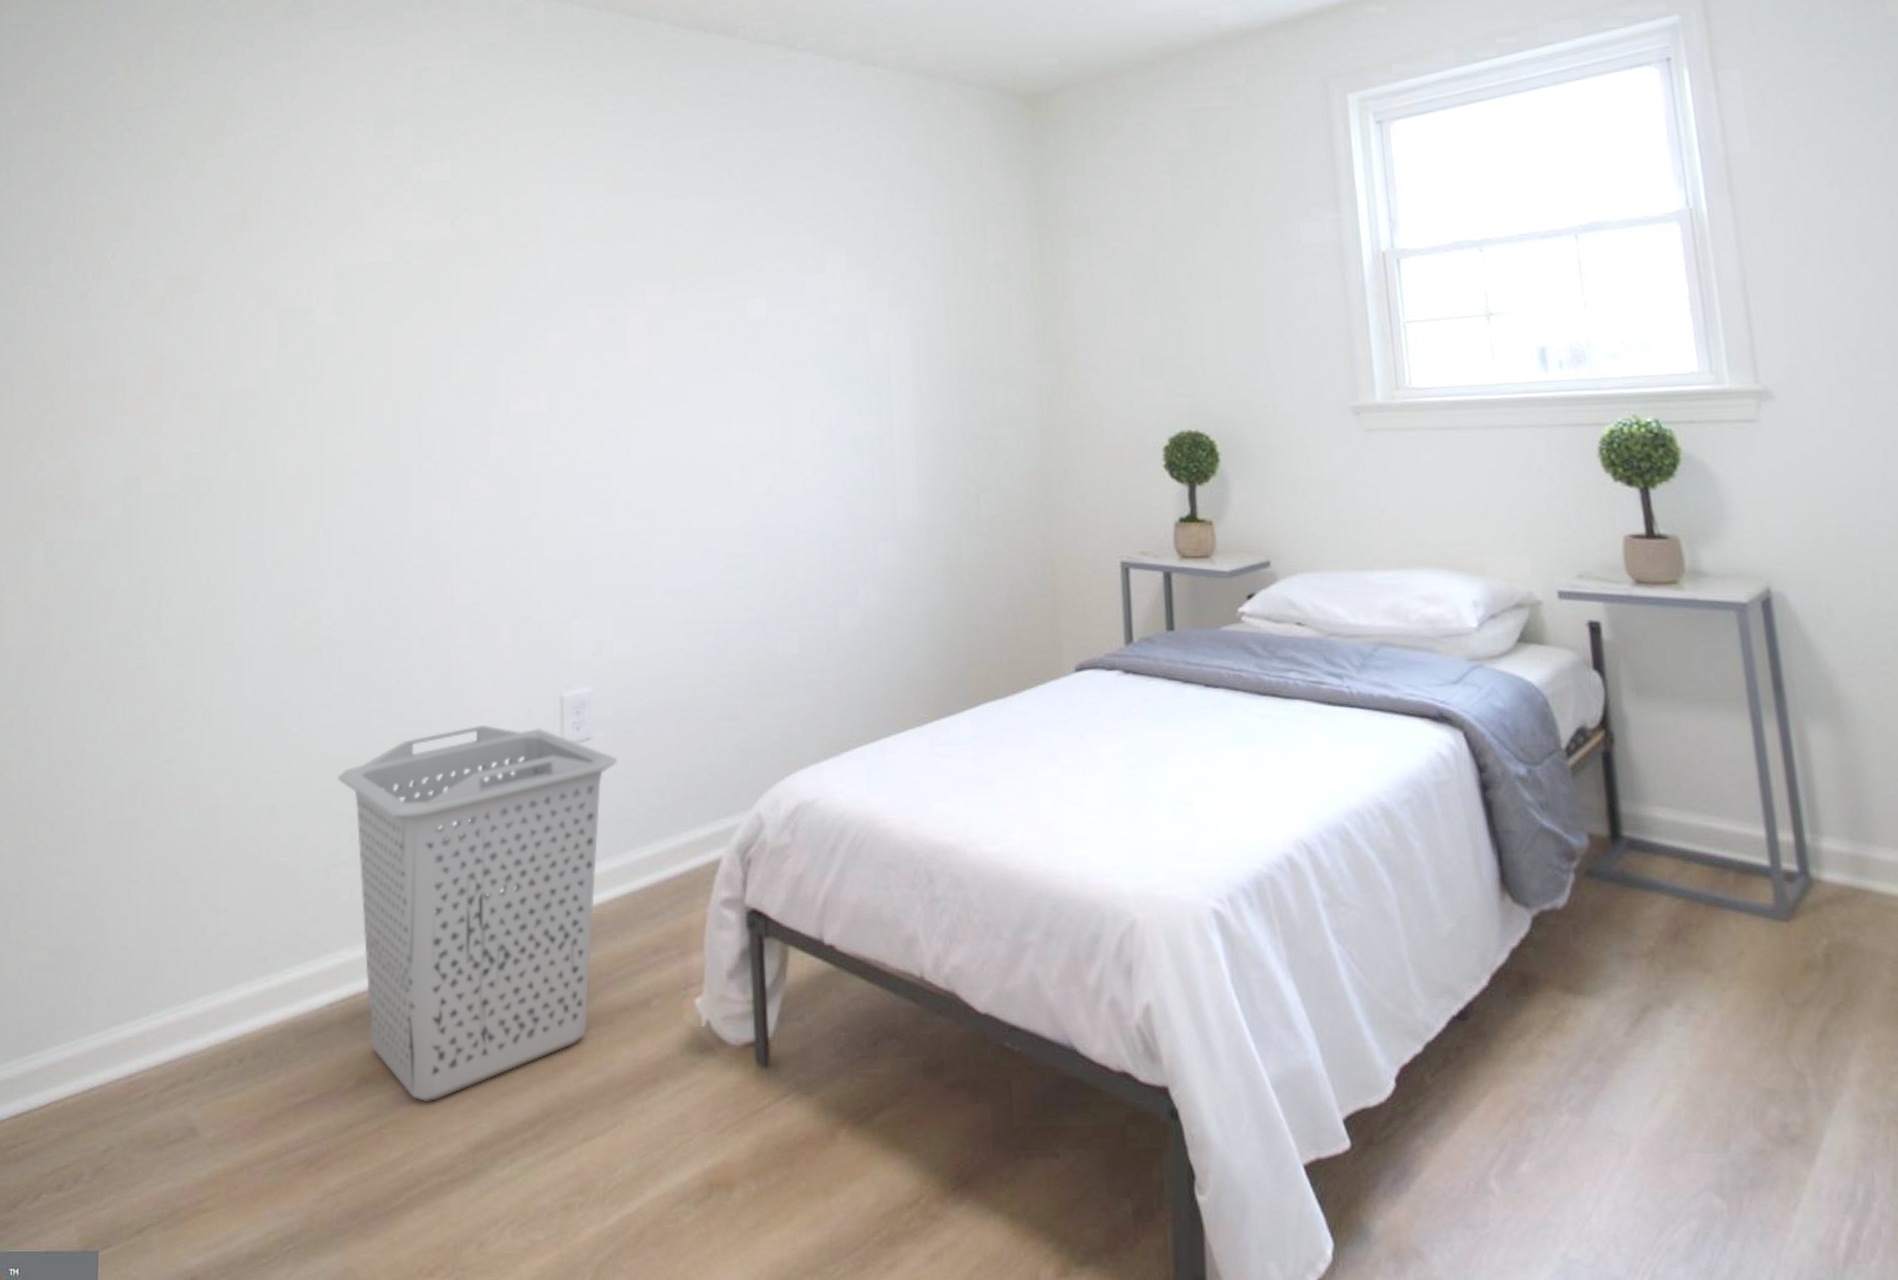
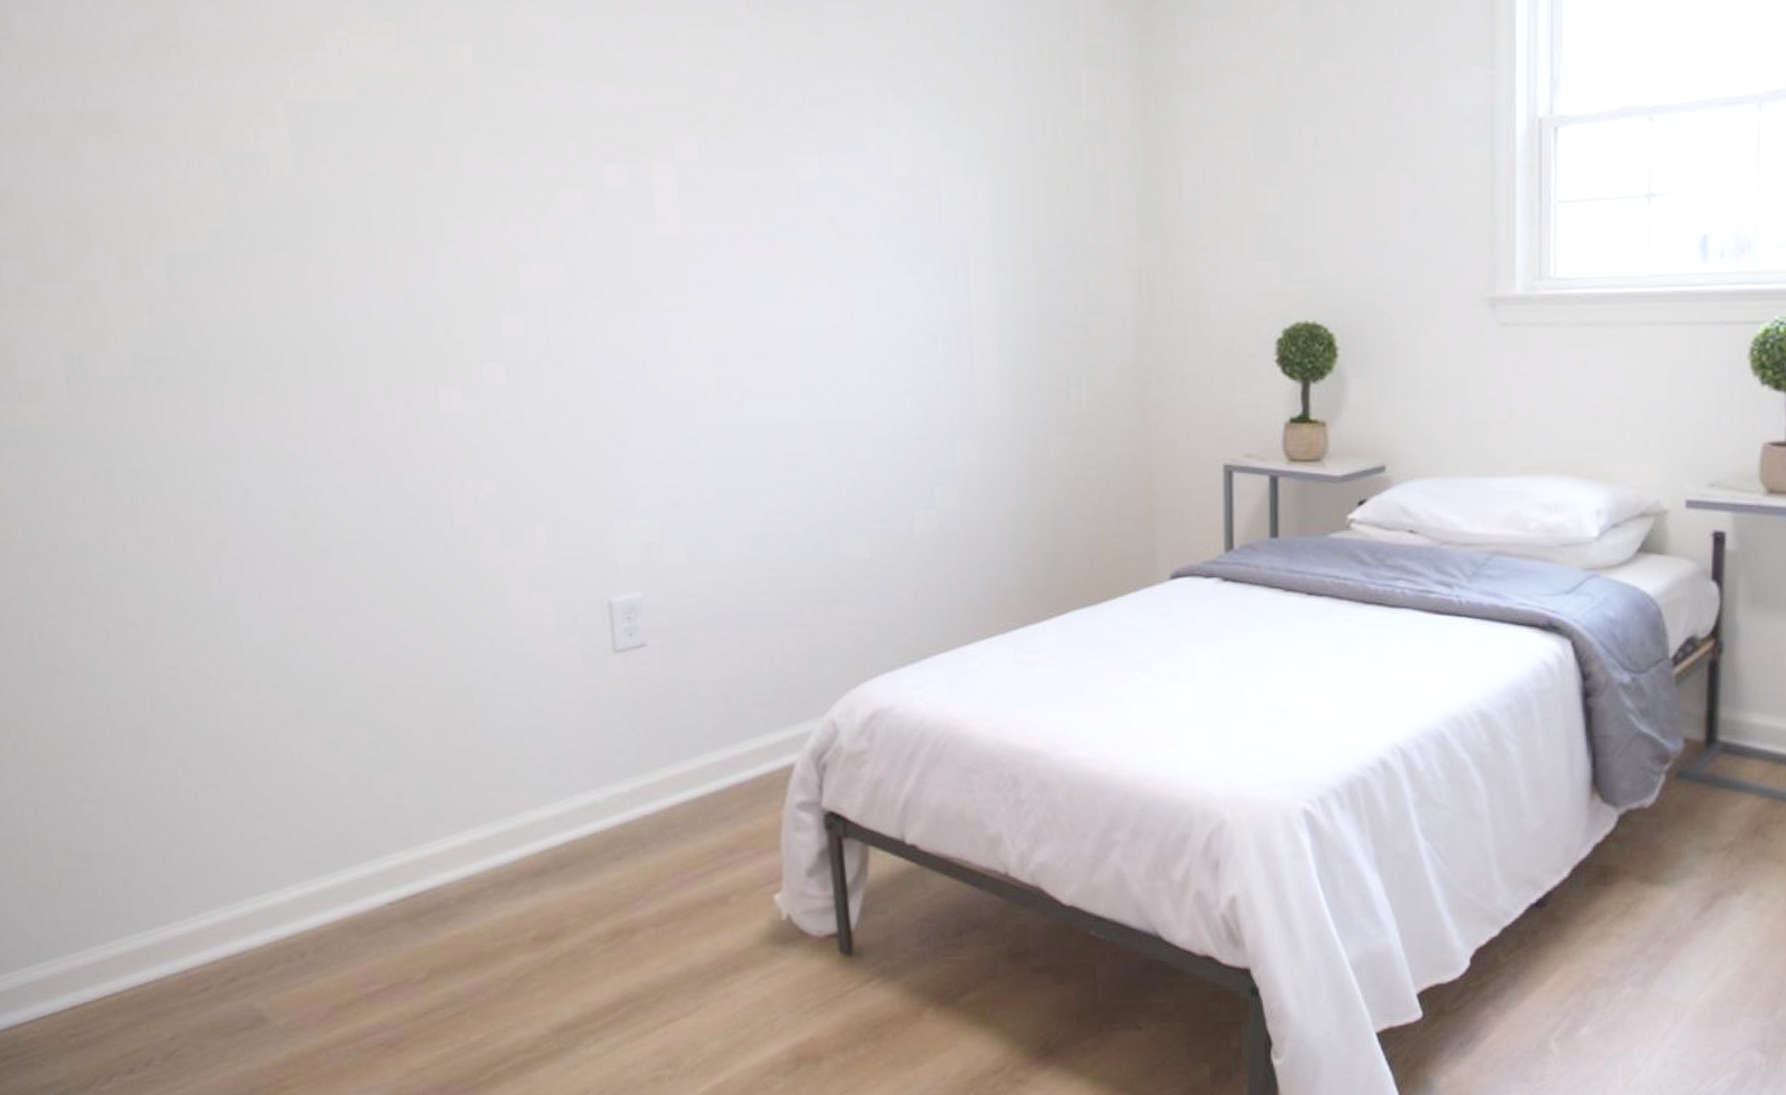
laundry basket: present [338,725,617,1101] -> none [368,631,677,990]

